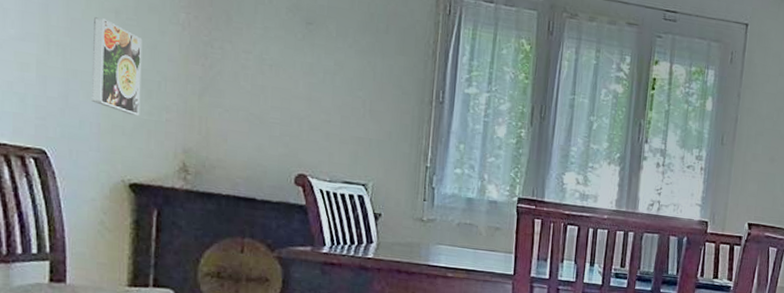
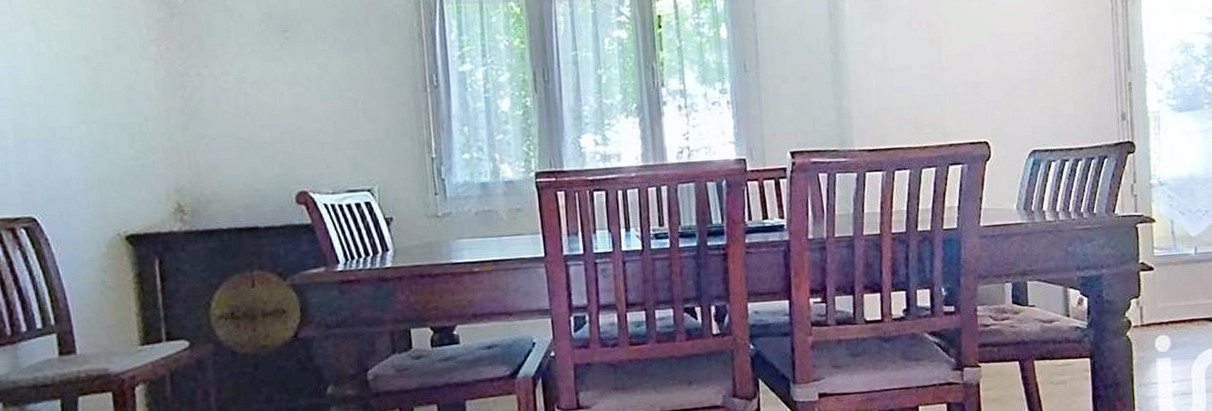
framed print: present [92,17,143,115] -> none [64,68,126,163]

